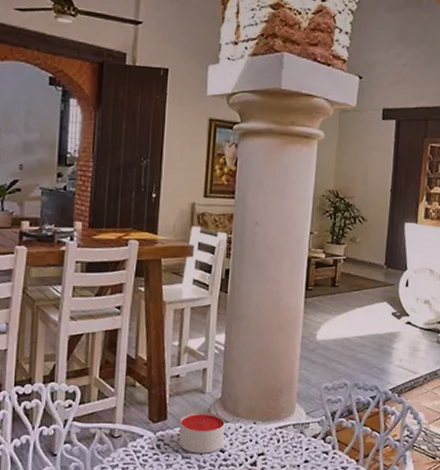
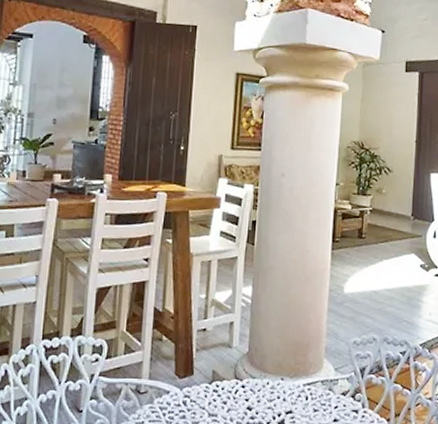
candle: present [178,412,225,454] -> none [205,367,252,411]

